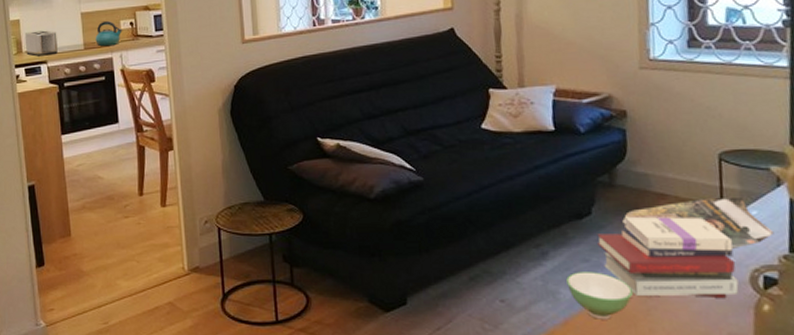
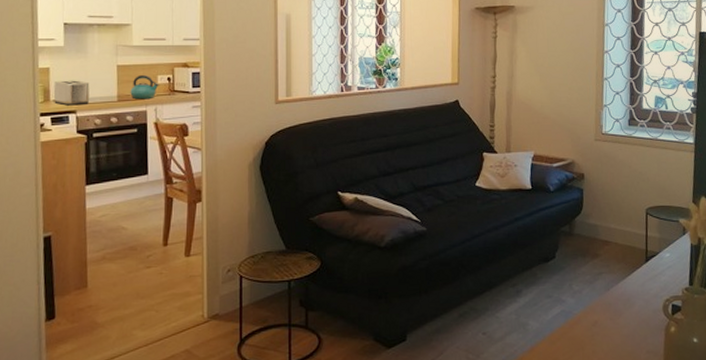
bowl: present [565,272,634,320] -> none [533,305,583,345]
books: present [596,216,739,298] -> none [558,259,655,324]
magazine: present [622,198,774,248] -> none [577,244,680,283]

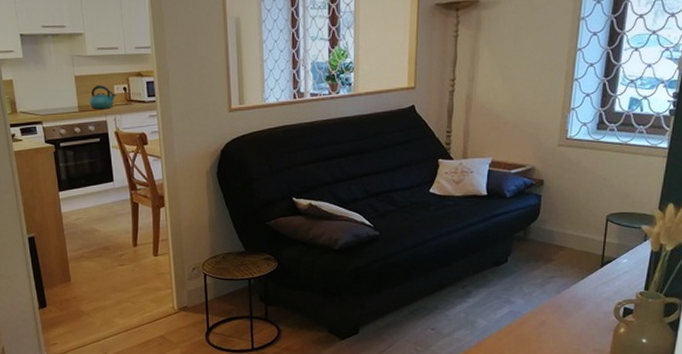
toaster: present [53,80,90,107] -> none [18,91,53,118]

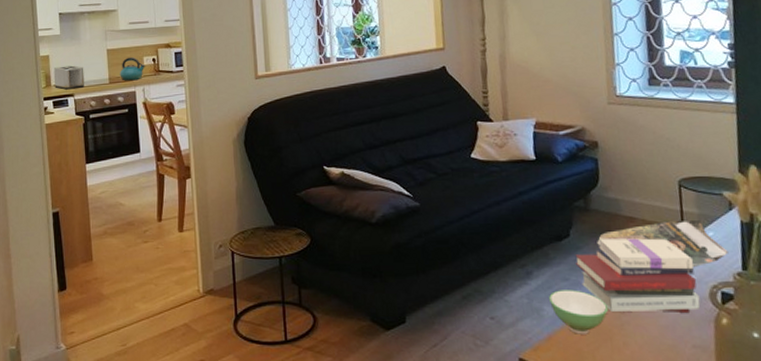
toaster: none [18,91,53,118] -> present [53,65,84,91]
bowl: none [482,306,531,341] -> present [548,290,609,334]
books: none [508,263,607,324] -> present [575,238,701,312]
magazine: none [530,250,636,288] -> present [597,220,729,267]

